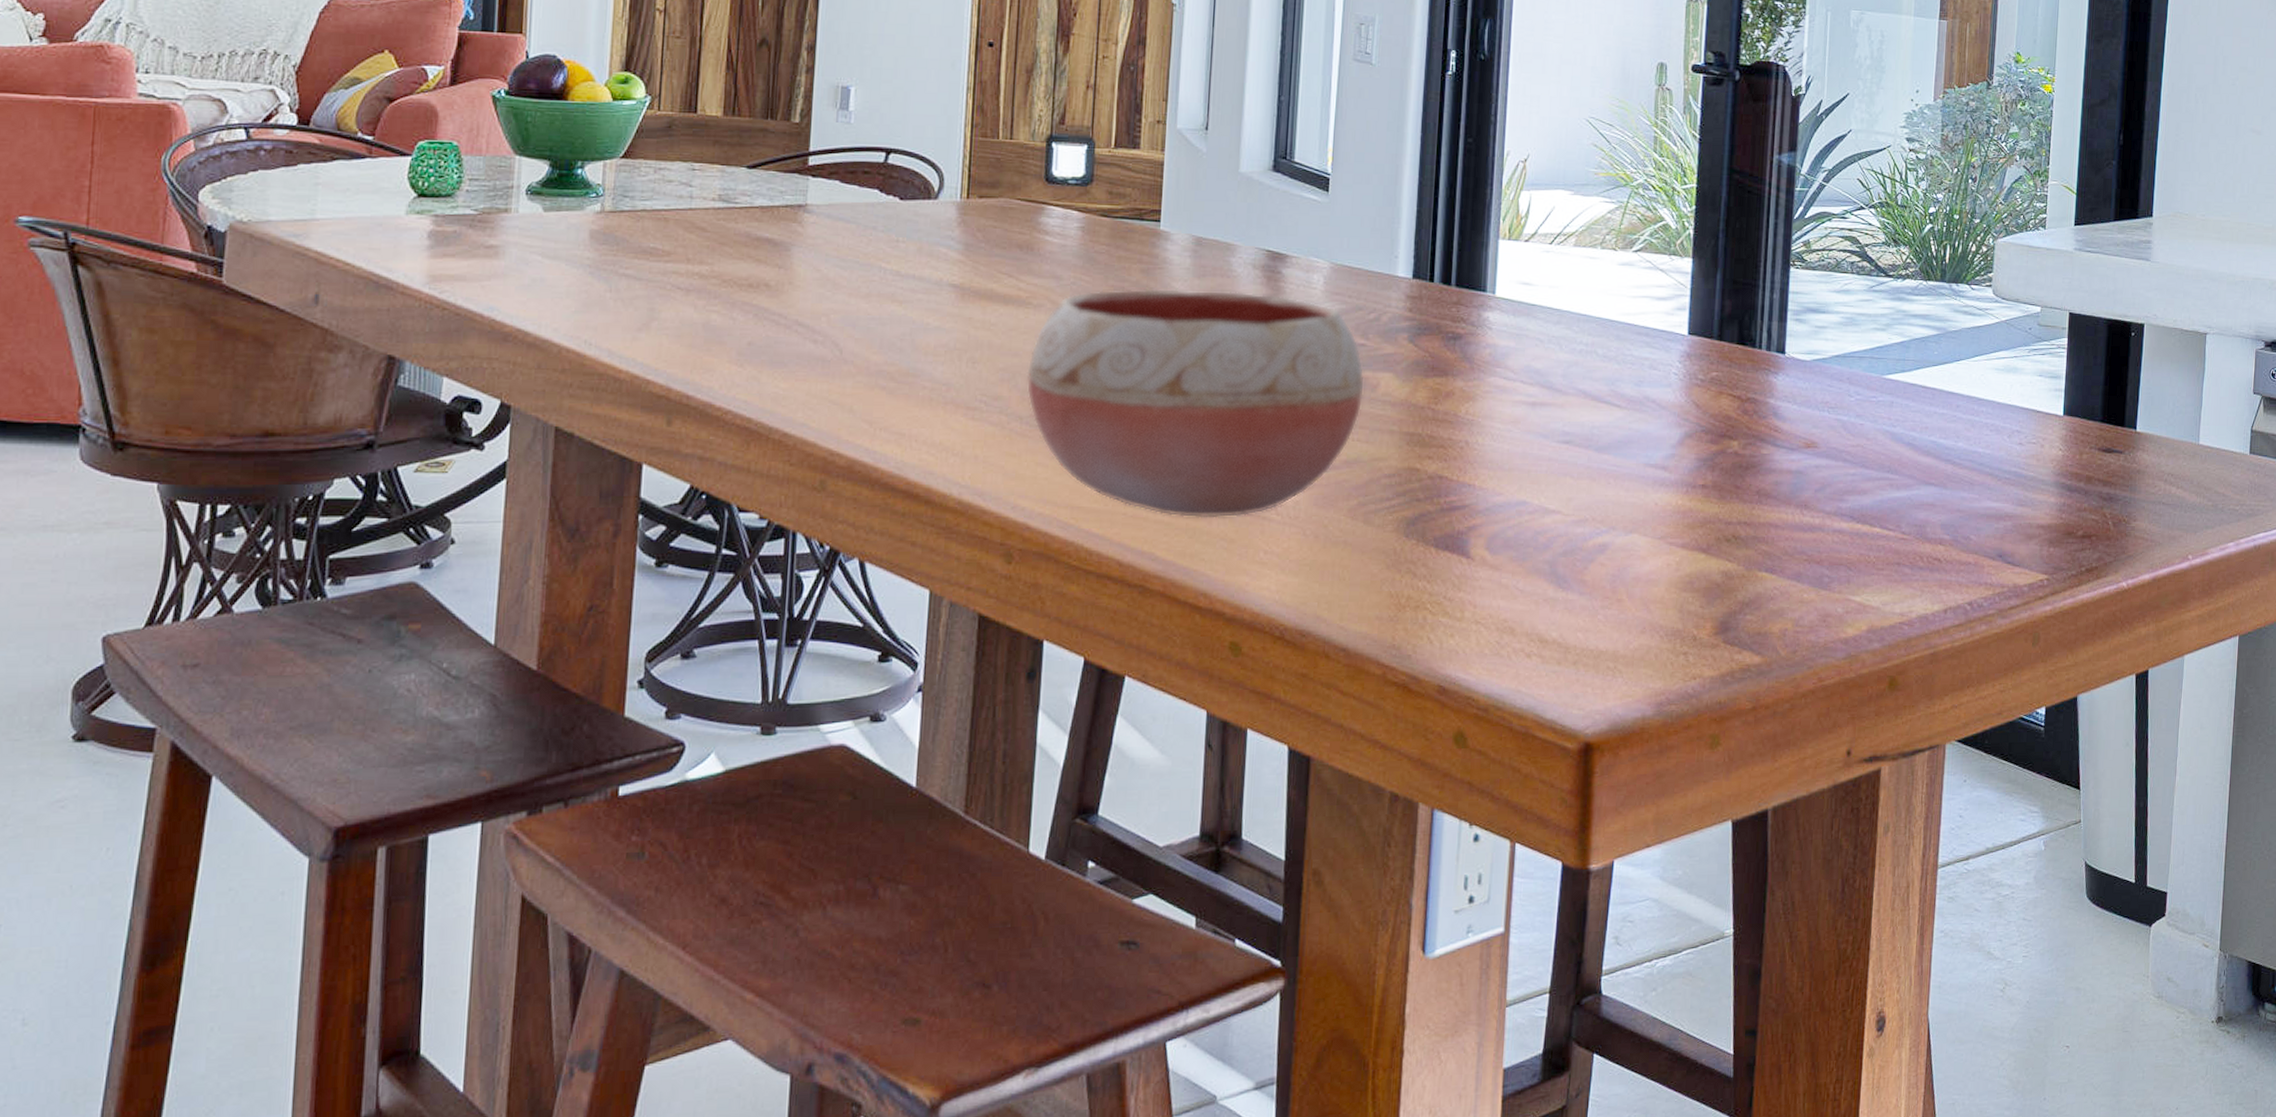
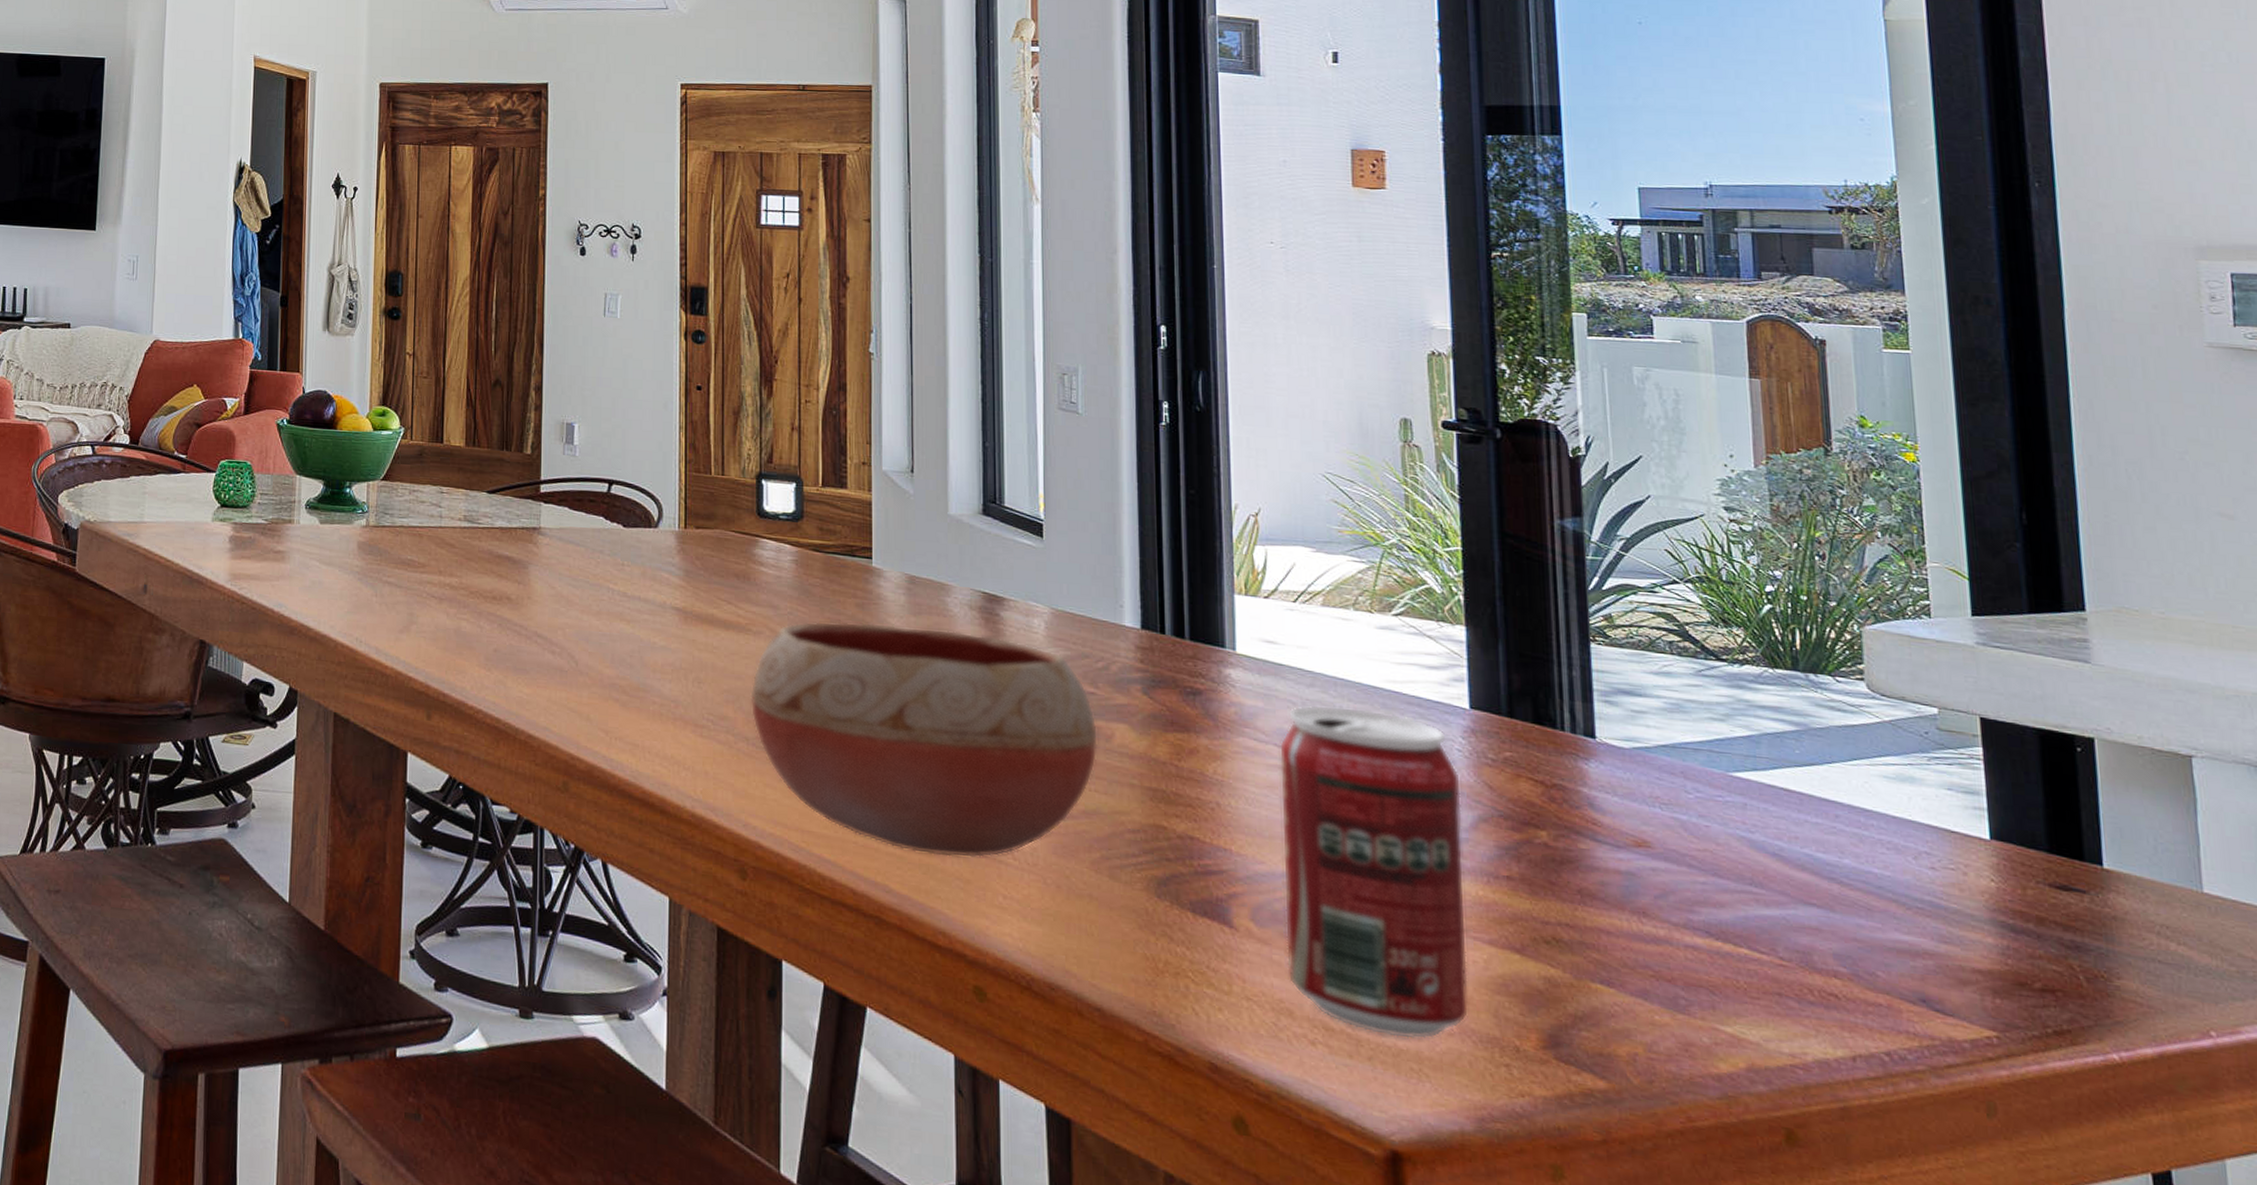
beverage can: none [1513,340,1674,641] -> present [1278,704,1469,1040]

